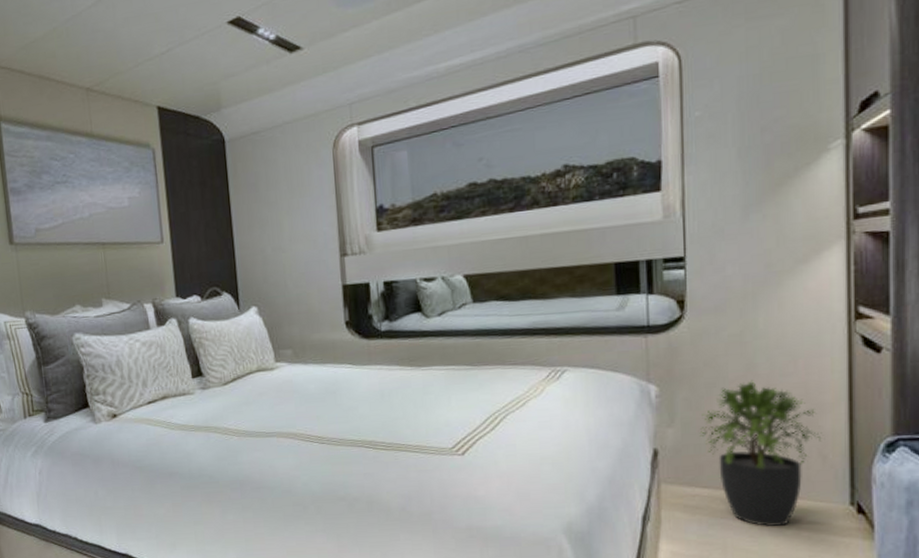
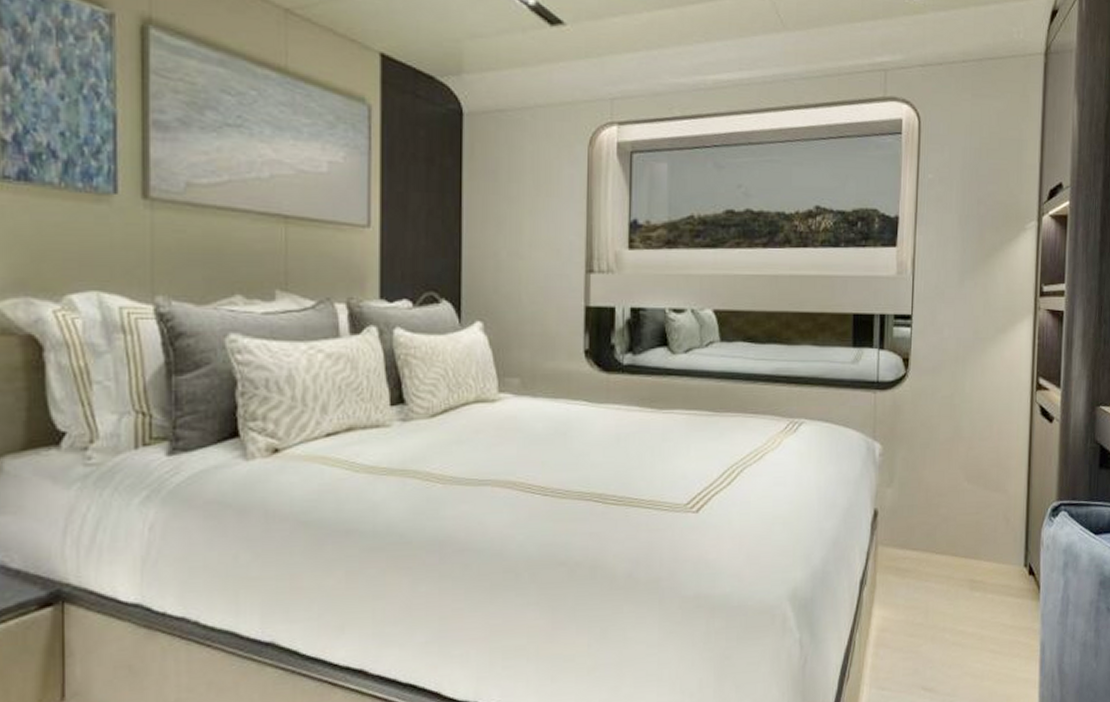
potted plant: present [699,380,822,527] -> none [913,442,1007,590]

